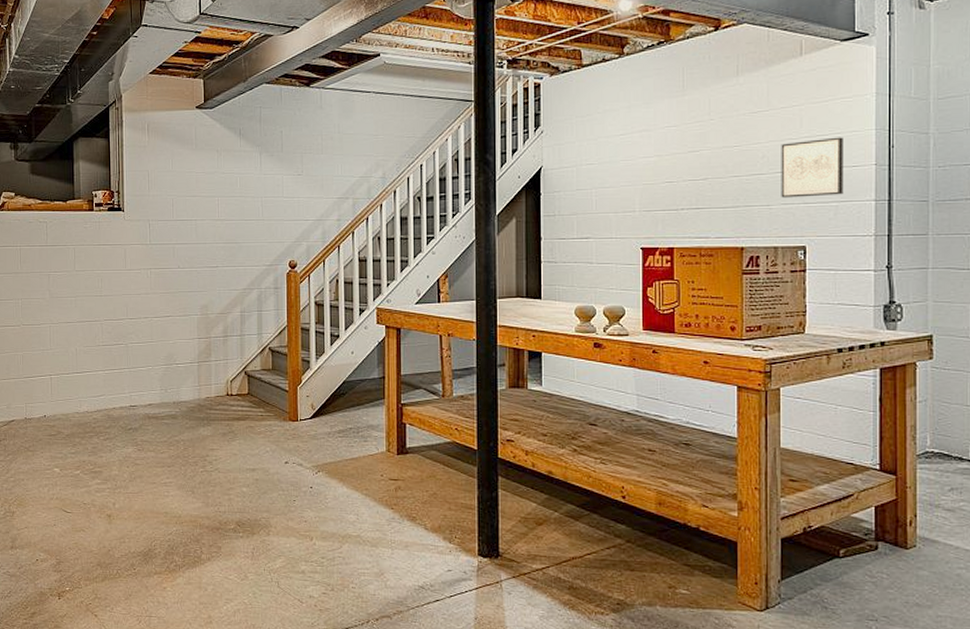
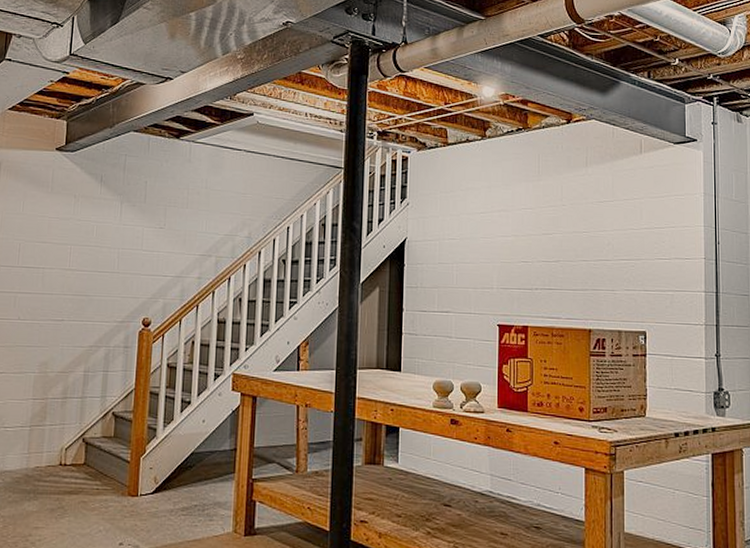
wall art: present [781,137,844,198] -> none [624,230,678,285]

